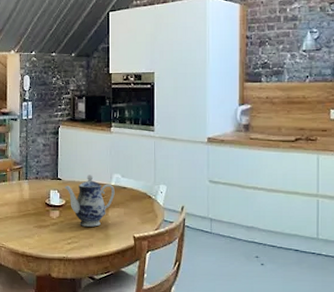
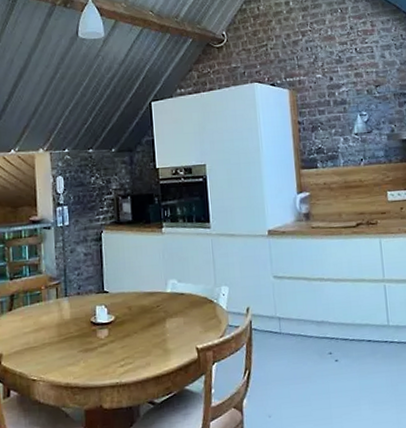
teapot: present [65,175,115,227] -> none [113,283,172,344]

